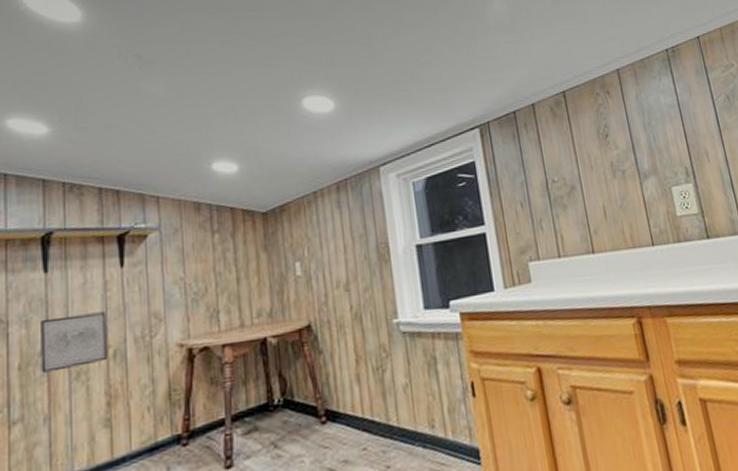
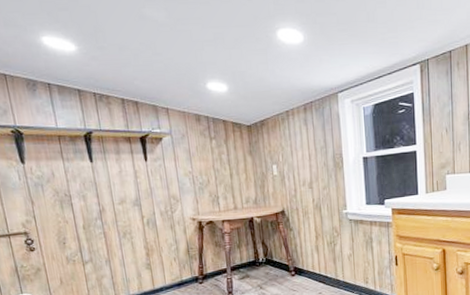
wall art: present [41,311,107,373] -> none [93,192,143,232]

